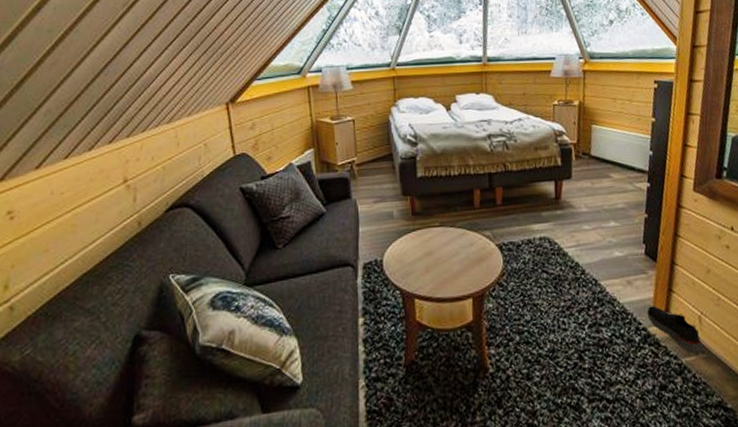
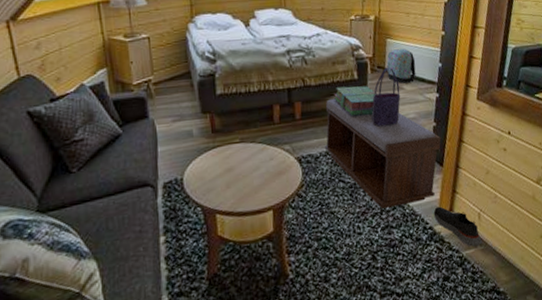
bench: none [526,185,654,304] -> present [324,98,441,209]
stack of books: none [536,172,583,204] -> present [333,86,378,117]
tote bag: none [576,153,608,216] -> present [371,67,401,127]
backpack: none [592,135,625,171] -> present [386,48,416,84]

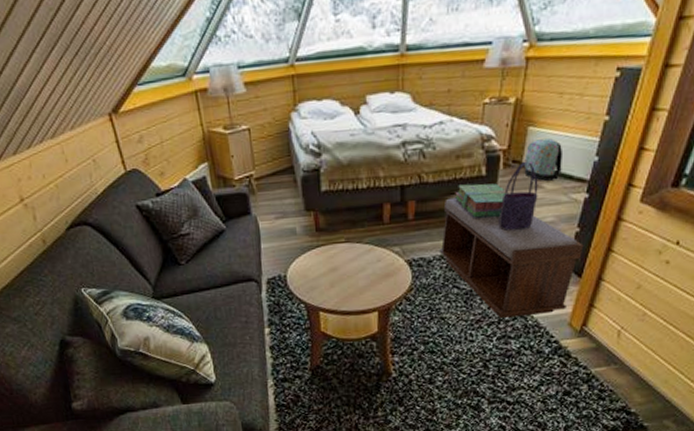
shoe: present [433,206,483,247] -> none [561,320,619,365]

